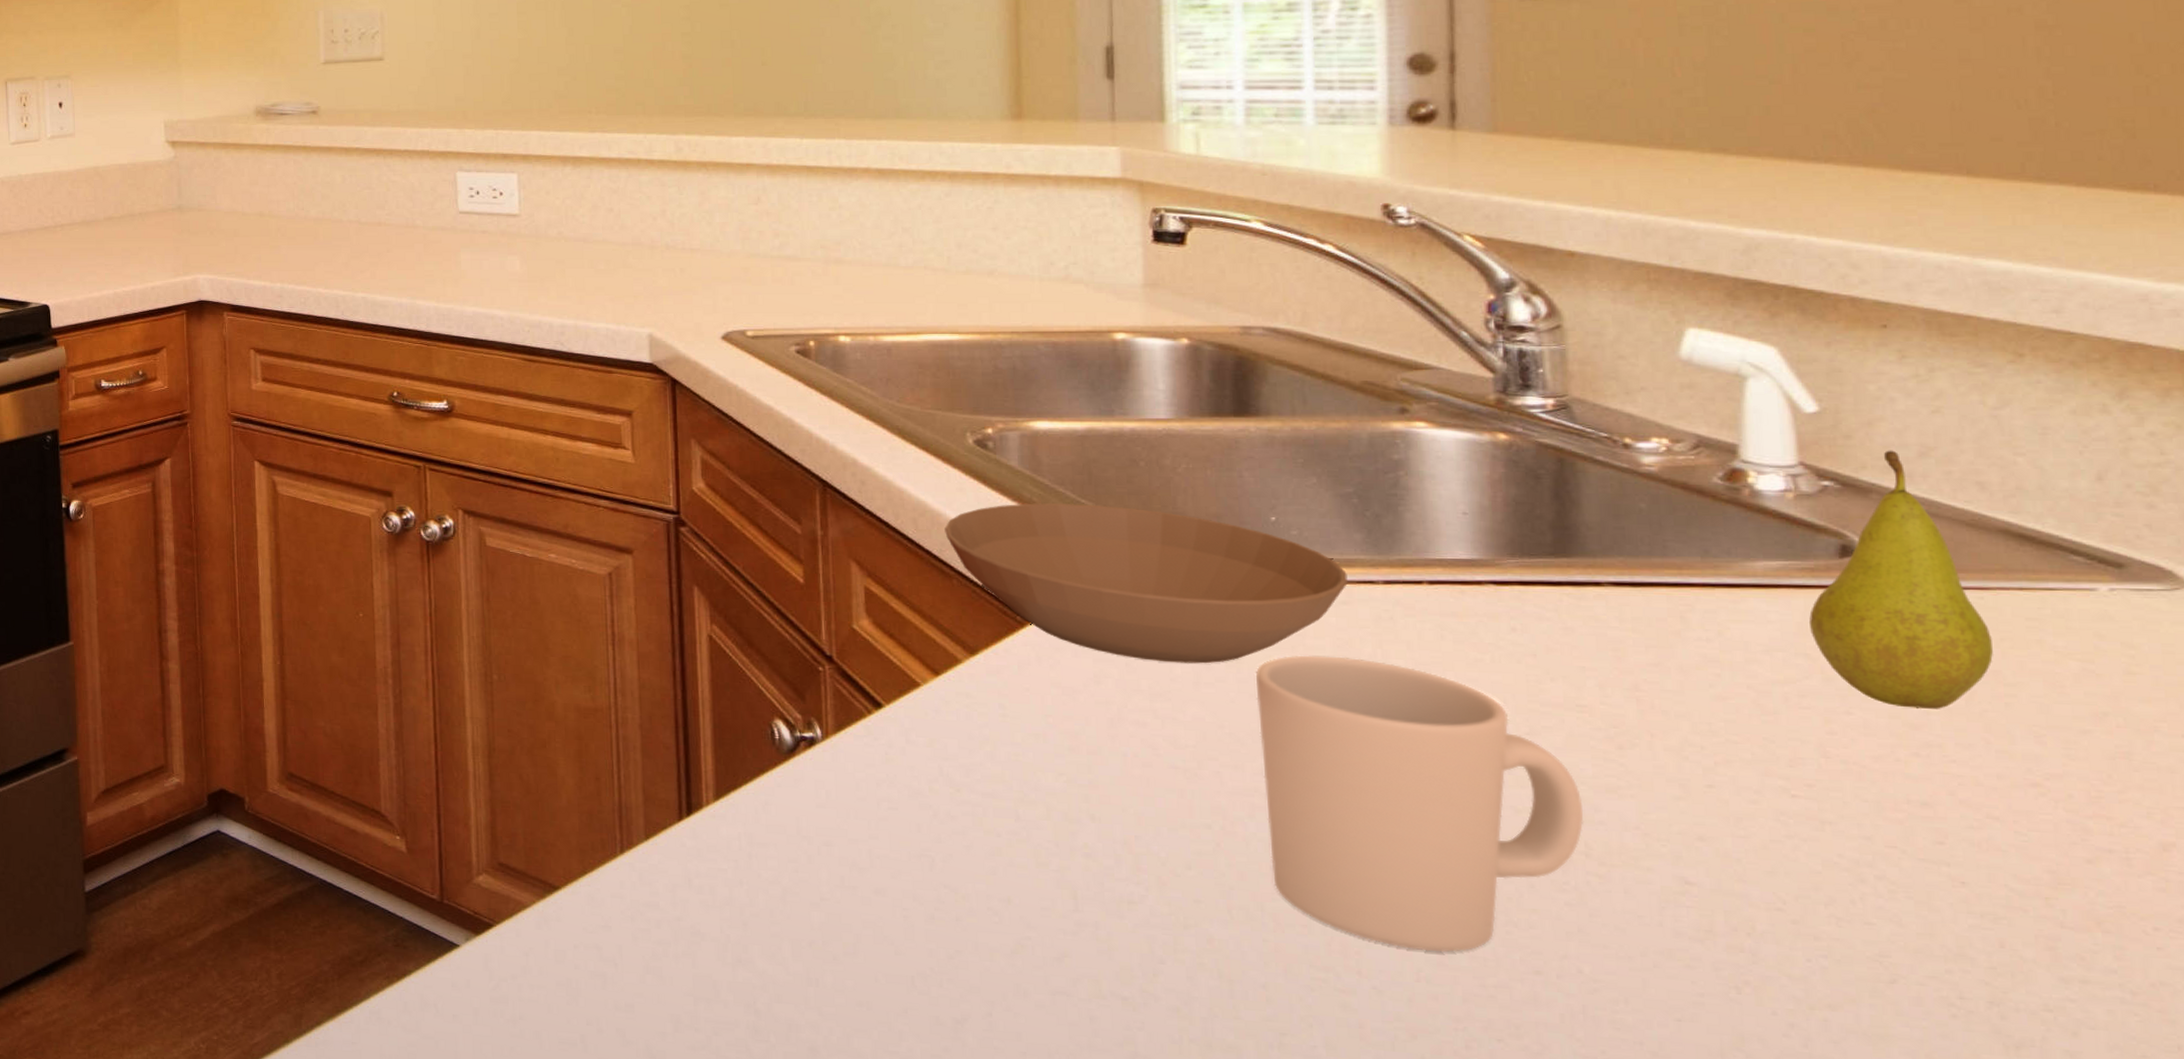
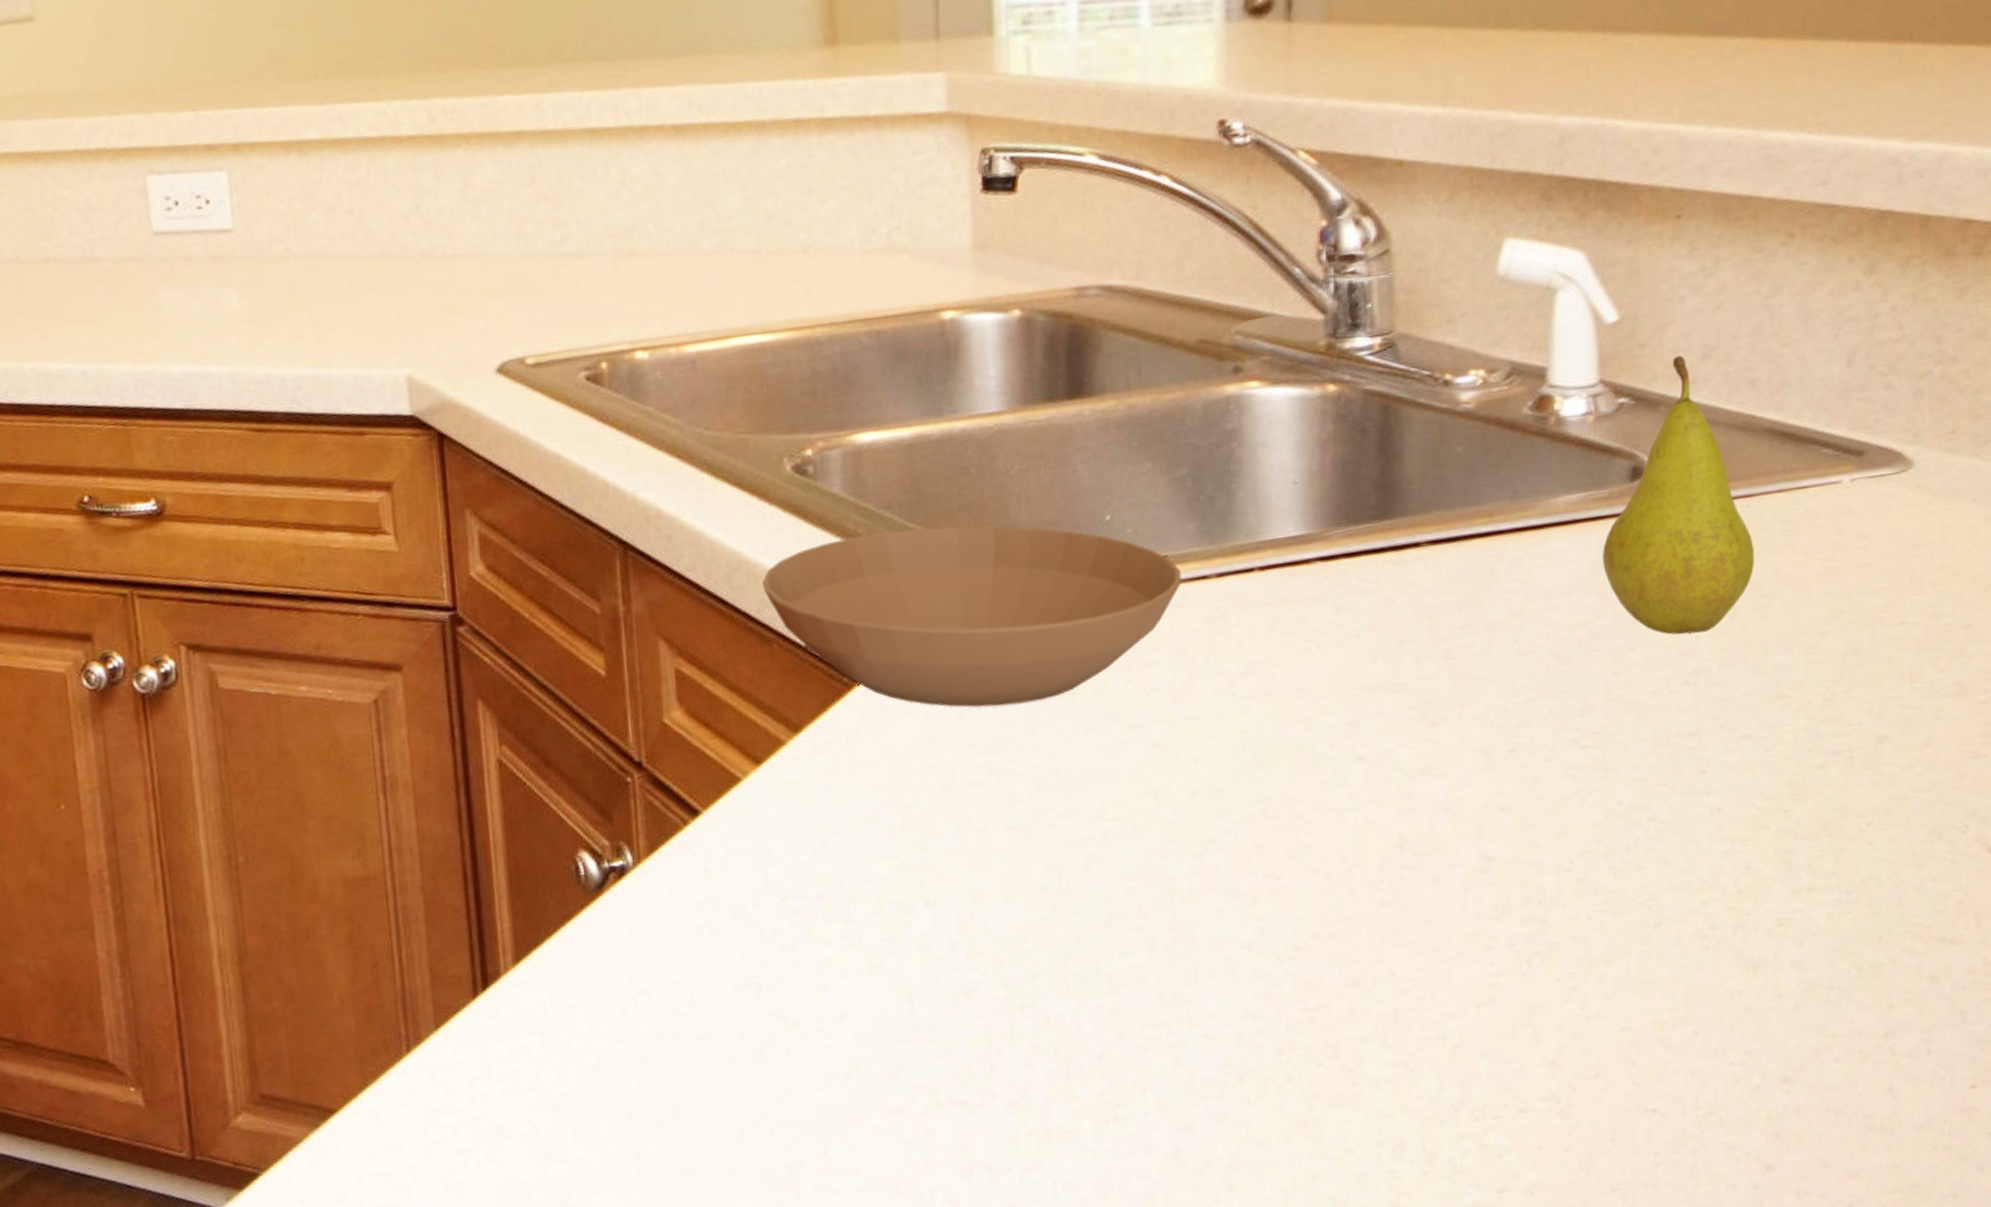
mug: present [1256,655,1584,953] -> none [1091,667,1400,986]

